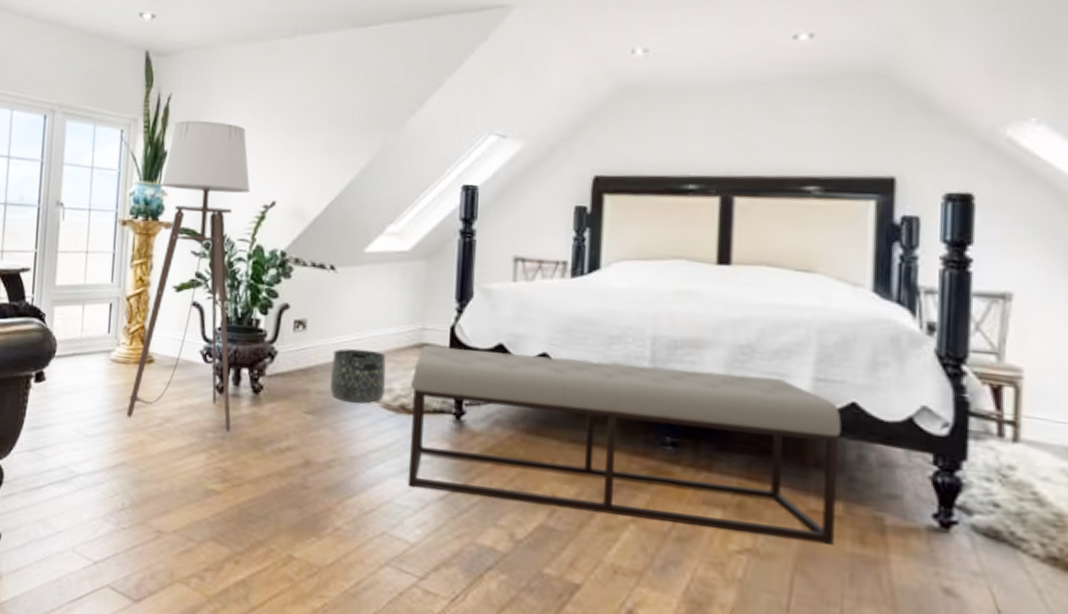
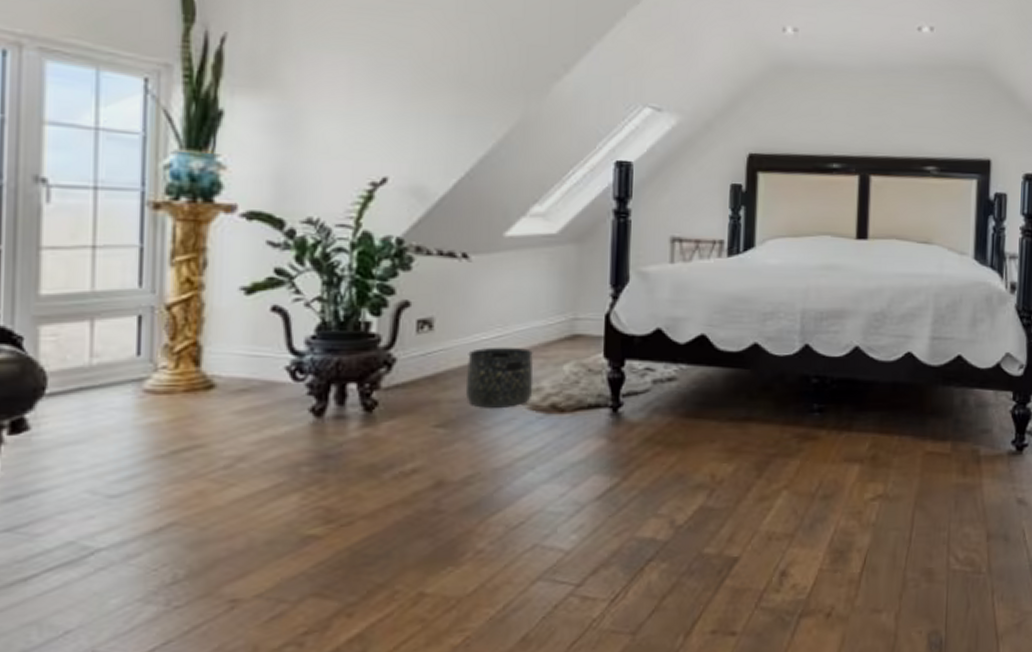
floor lamp: present [126,121,251,432] -> none [173,71,352,463]
bench: present [407,345,842,545] -> none [560,336,951,491]

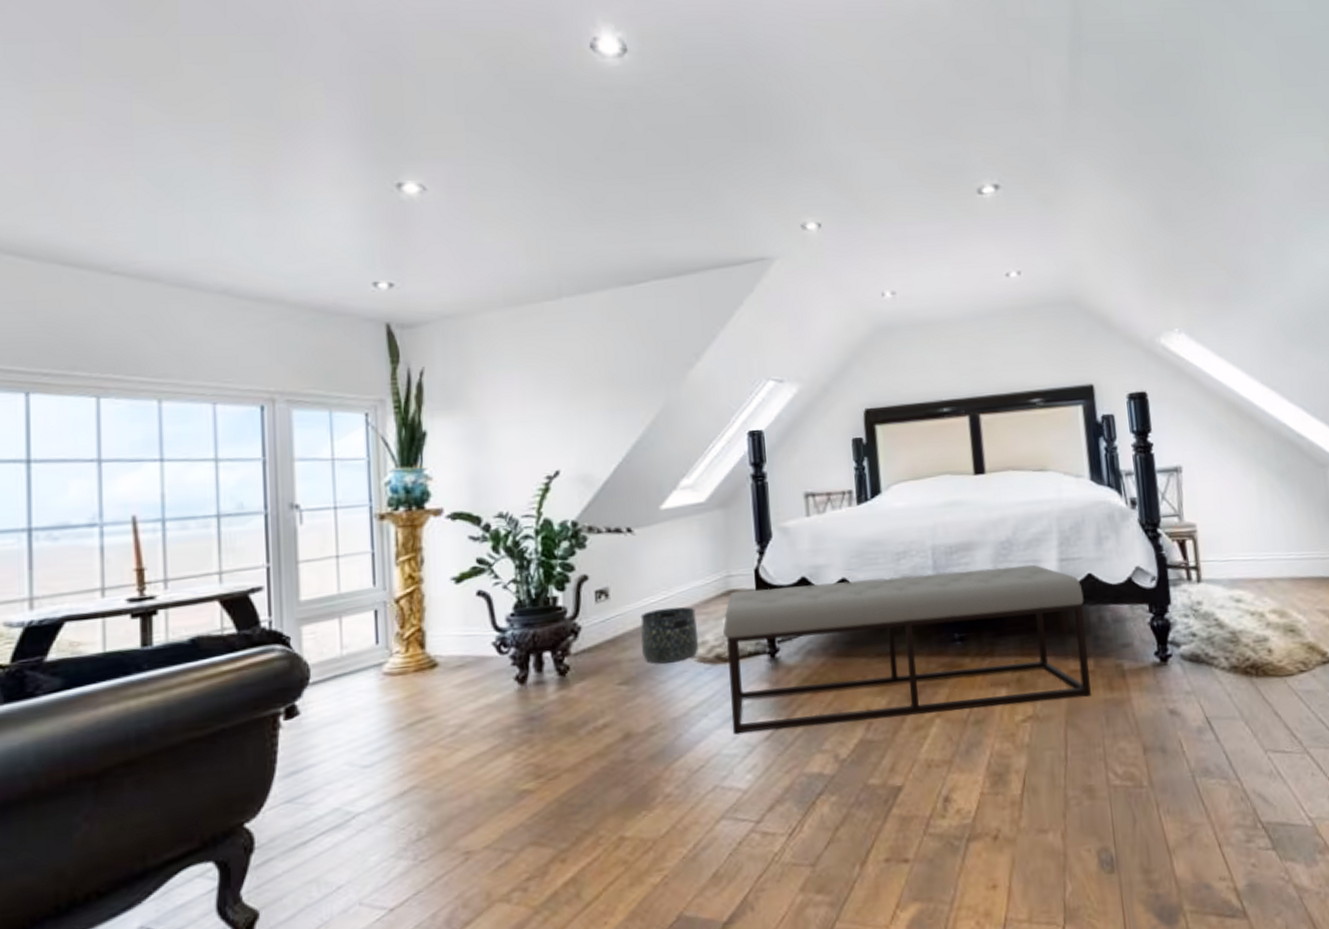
bench: none [560,336,951,491] -> present [722,564,1091,735]

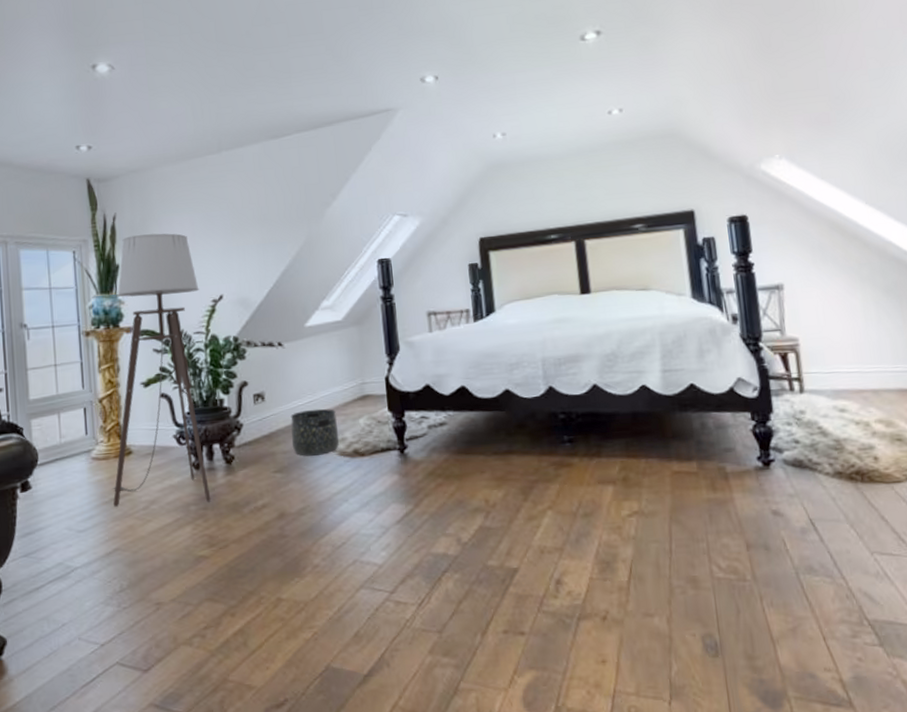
floor lamp: none [410,394,539,734] -> present [113,233,211,507]
bench: present [722,564,1091,735] -> none [359,375,694,518]

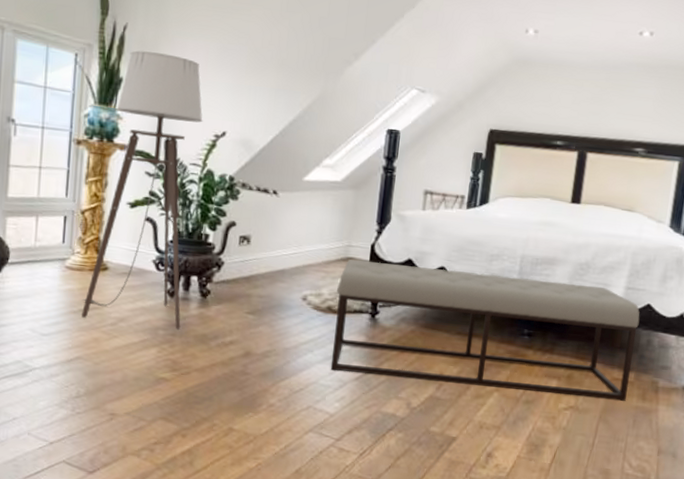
basket: present [290,408,340,456] -> none [269,260,318,306]
bench: none [359,375,694,518] -> present [330,259,640,401]

